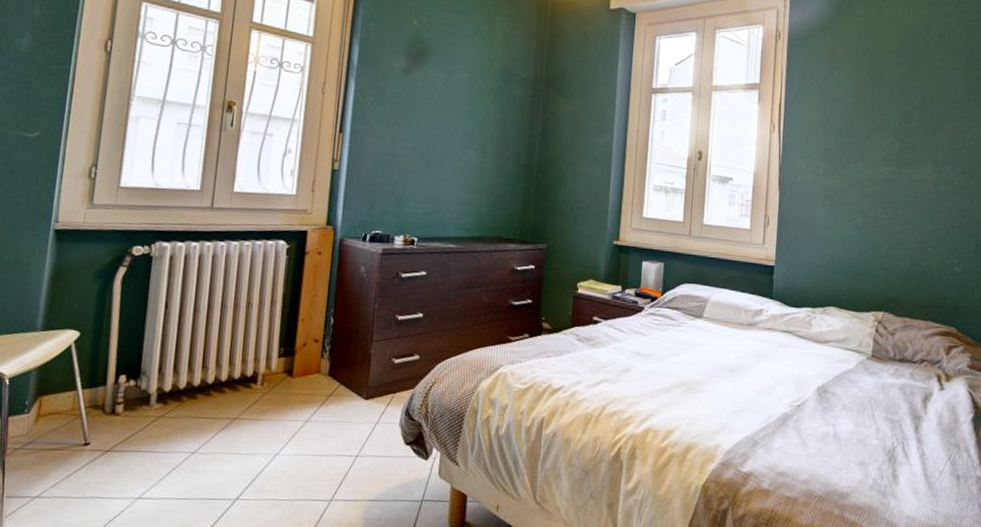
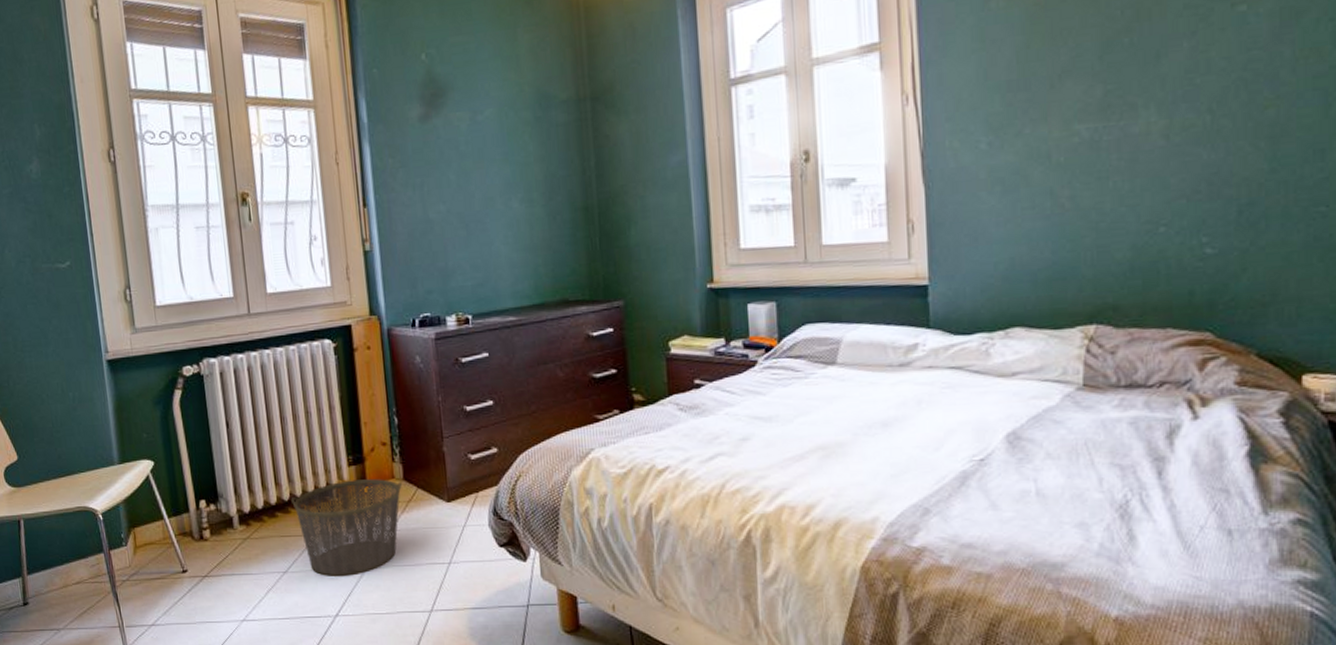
basket: none [215,370,327,461] -> present [291,479,403,576]

